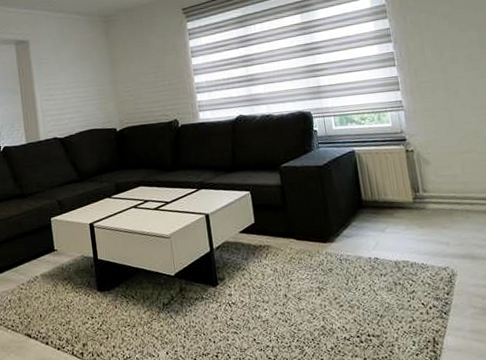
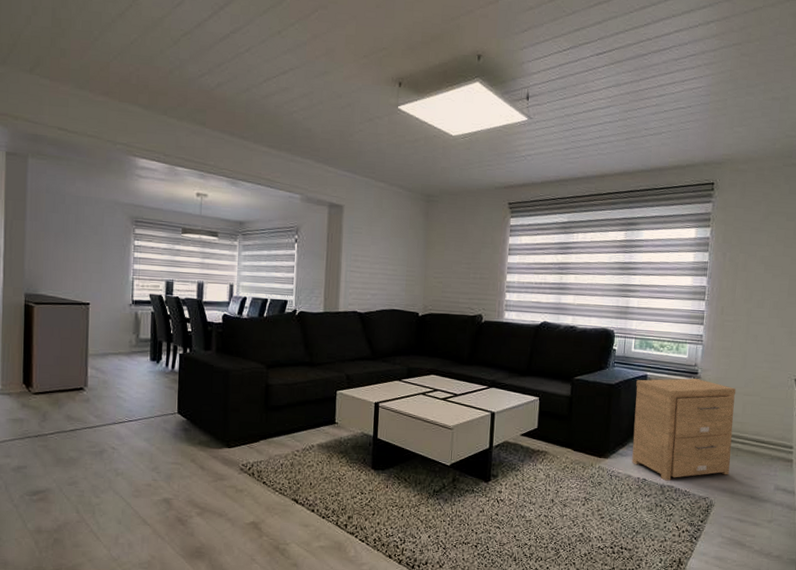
side table: none [345,145,465,257] -> present [632,378,736,481]

